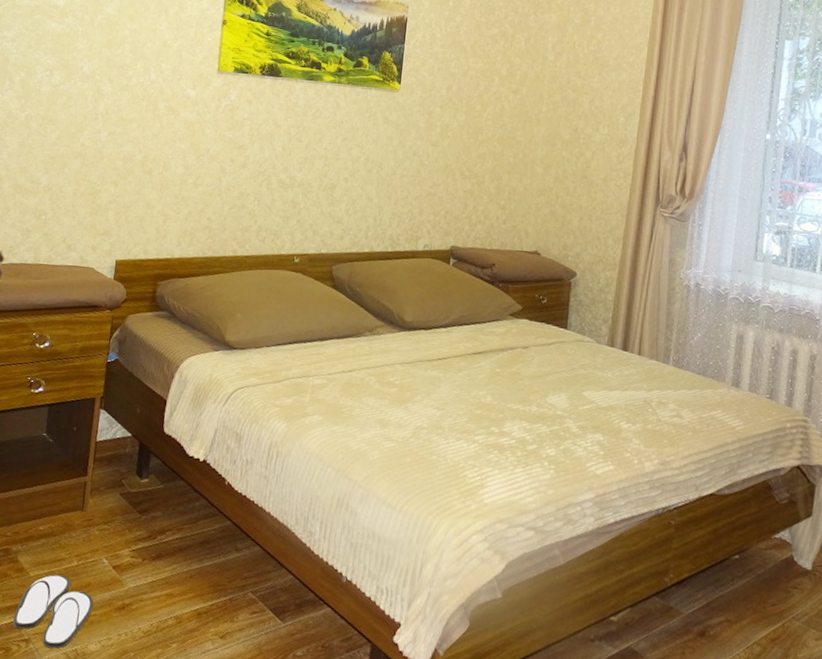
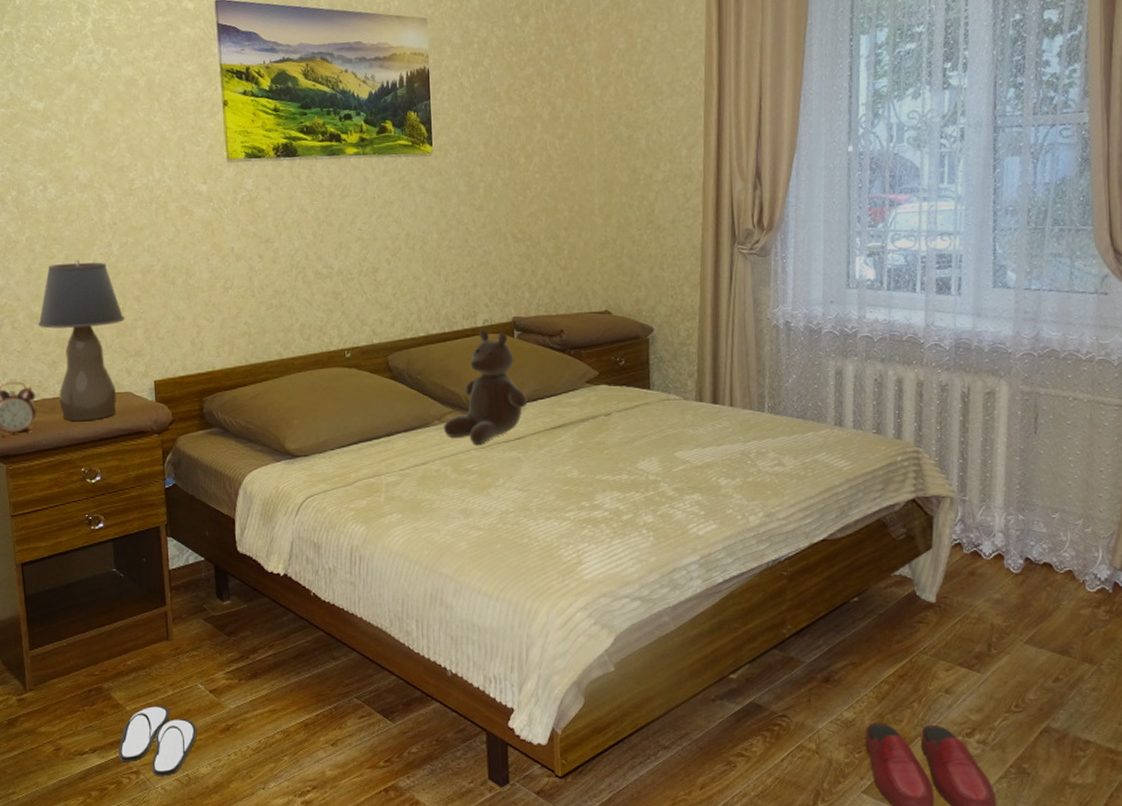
table lamp: none [20,141,100,290] -> present [38,259,125,422]
teddy bear: none [373,253,454,360] -> present [444,329,528,445]

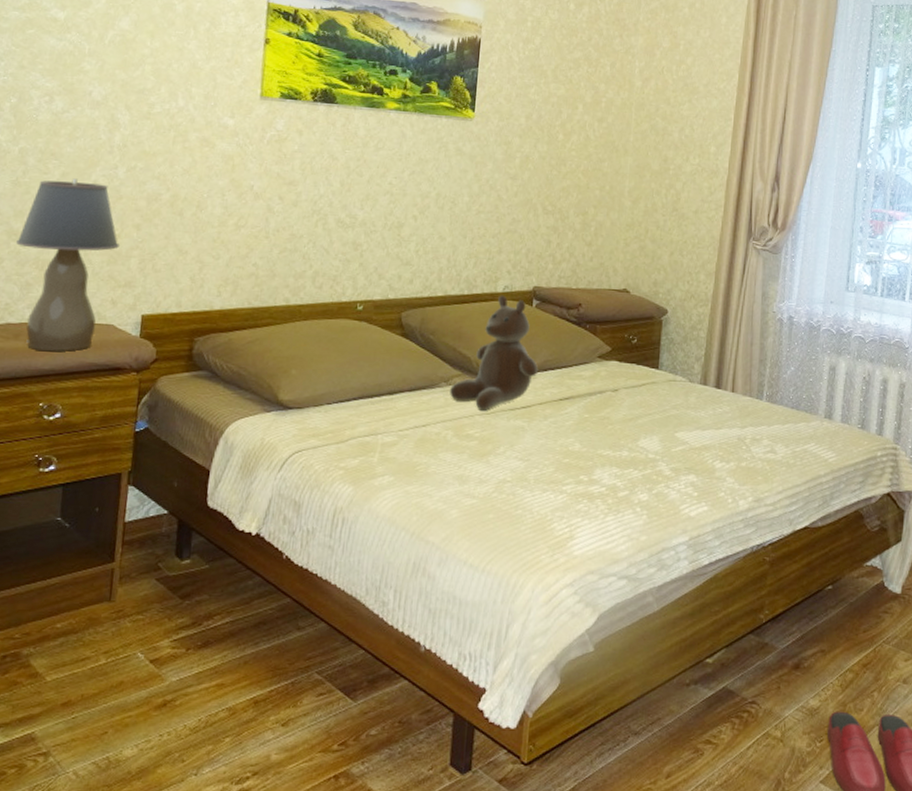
slippers: present [118,706,197,776] -> none [27,677,128,759]

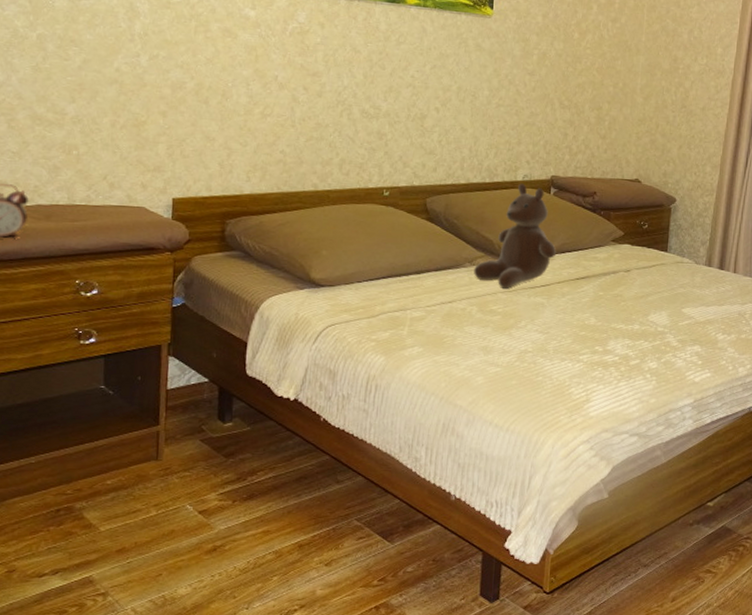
table lamp: present [16,178,119,352] -> none [41,65,146,233]

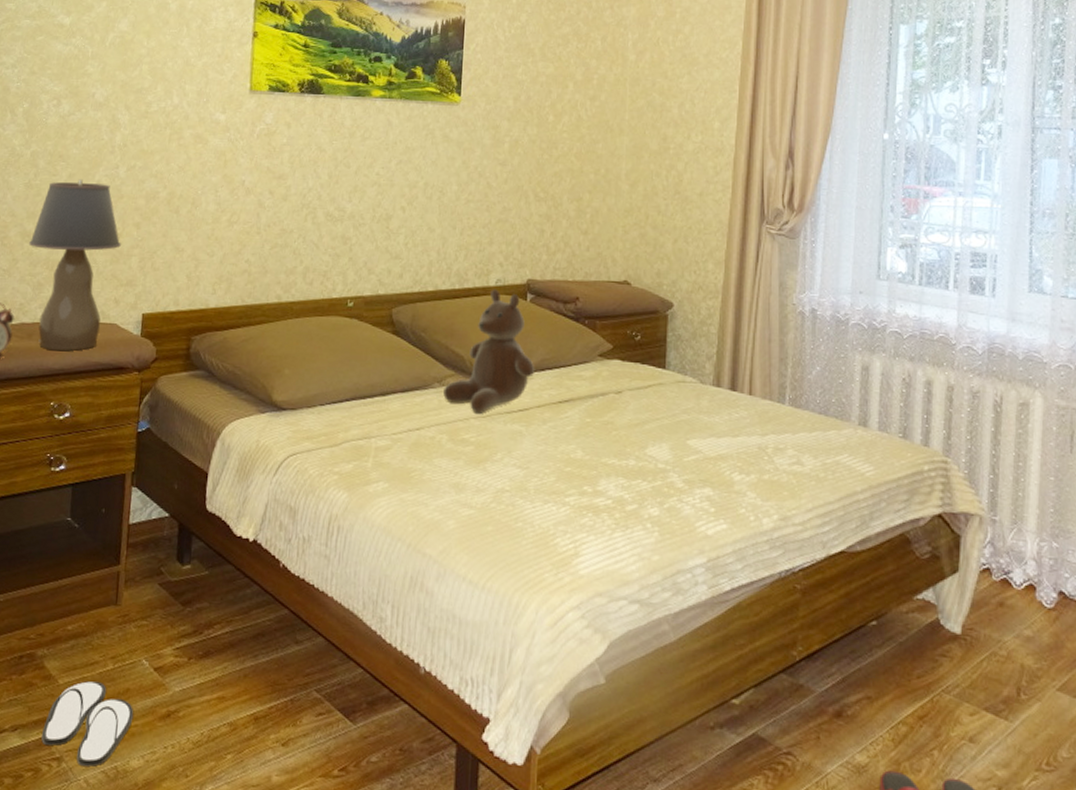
table lamp: none [41,65,146,233] -> present [29,179,121,351]
slippers: none [85,527,180,597] -> present [41,681,134,767]

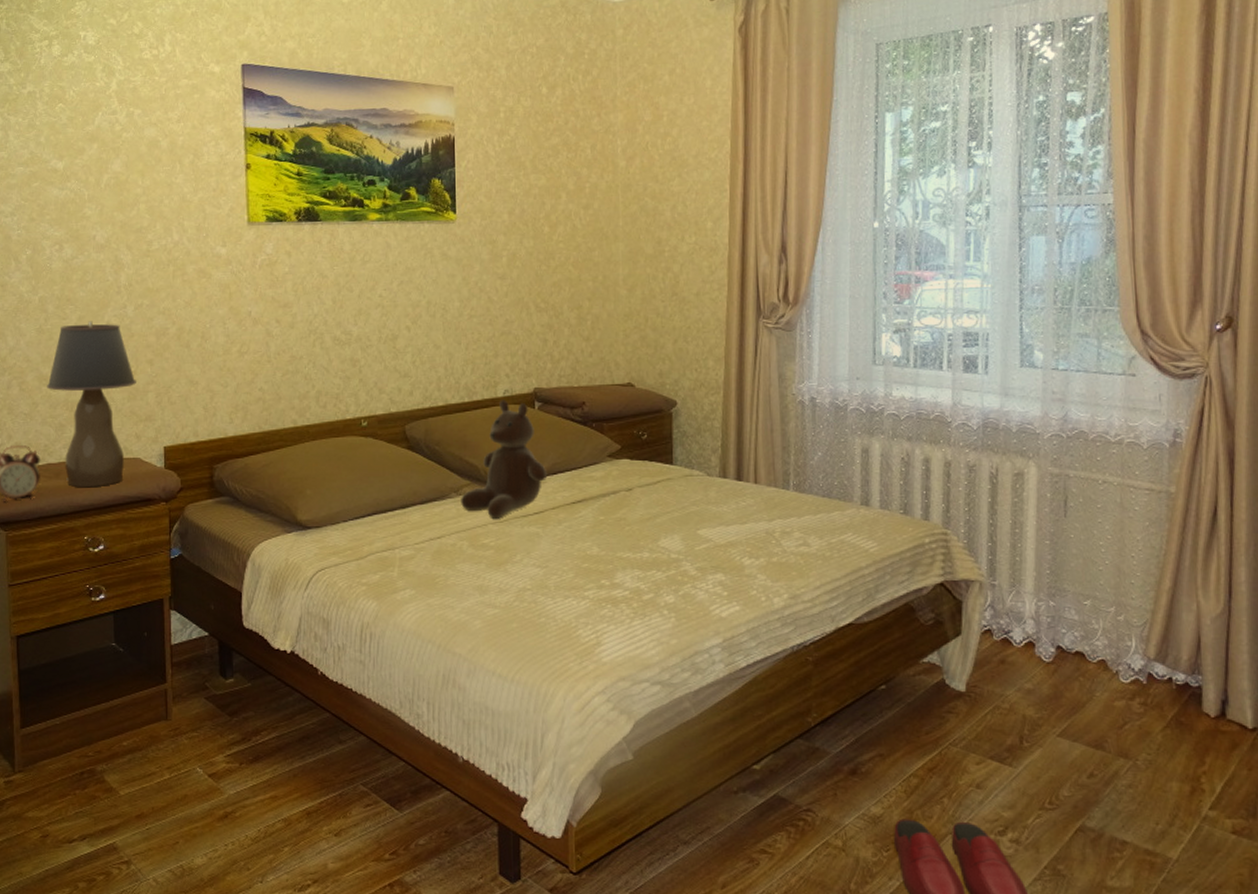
slippers: present [41,681,134,767] -> none [110,791,194,867]

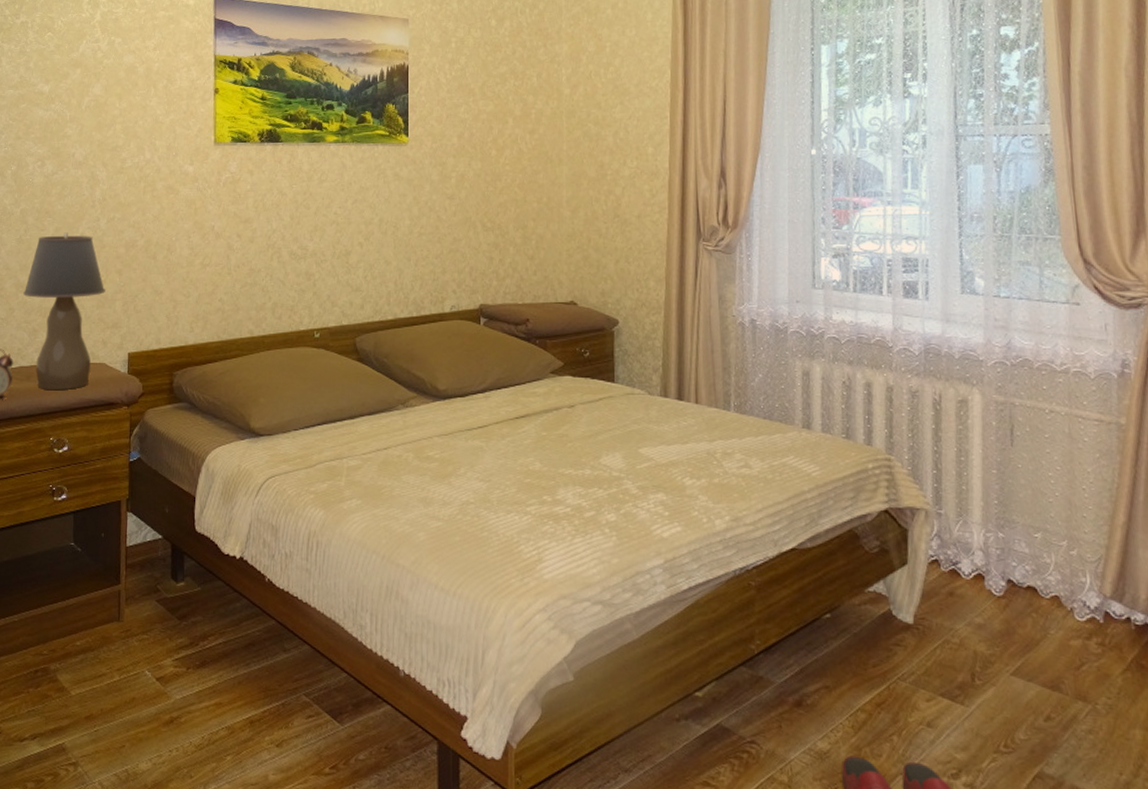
teddy bear: present [461,400,548,519] -> none [407,315,492,432]

